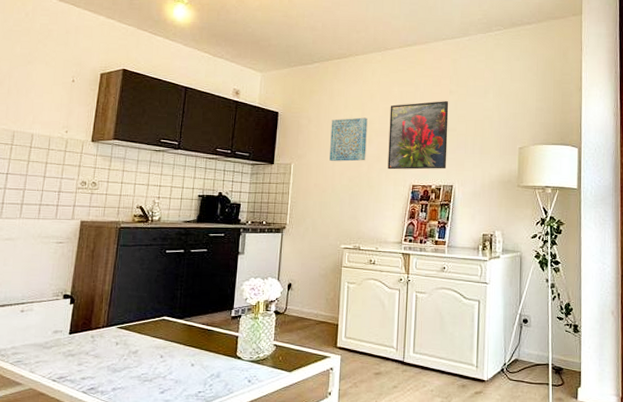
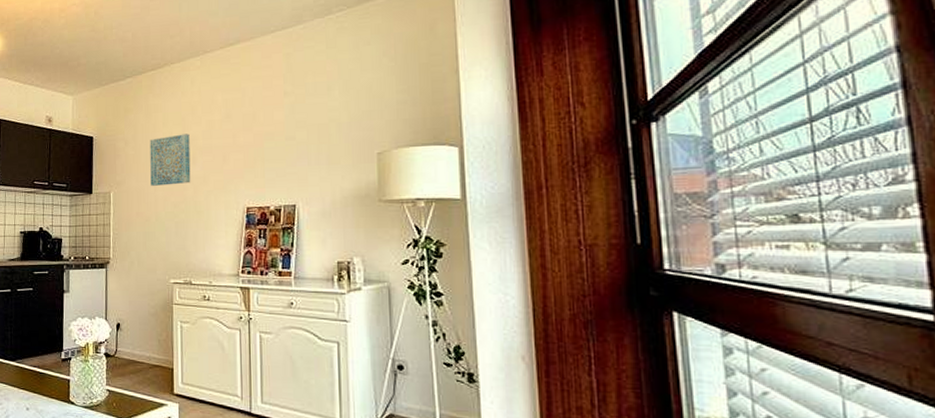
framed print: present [387,101,449,170] -> none [214,105,287,191]

